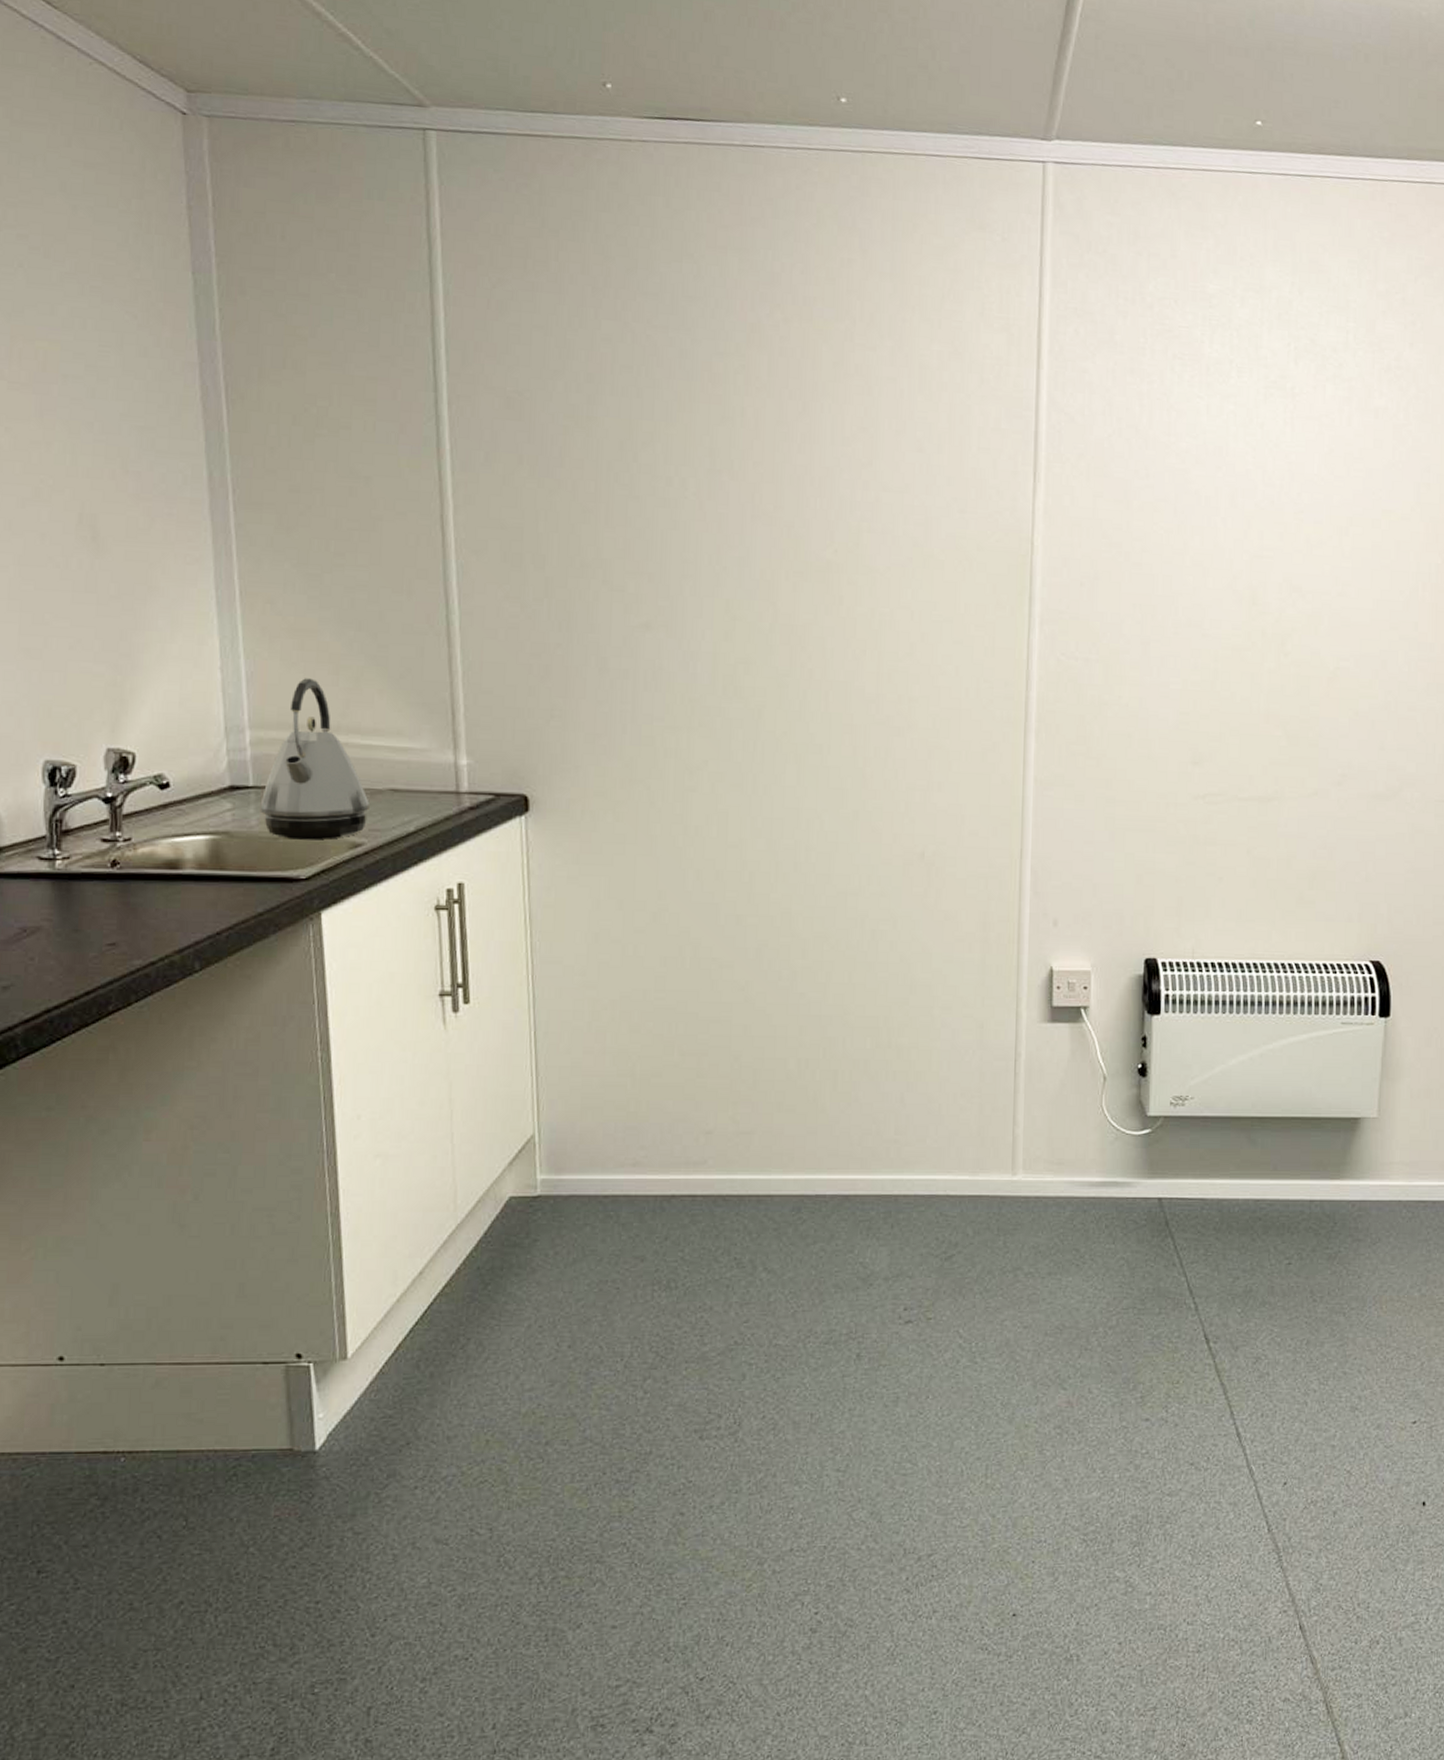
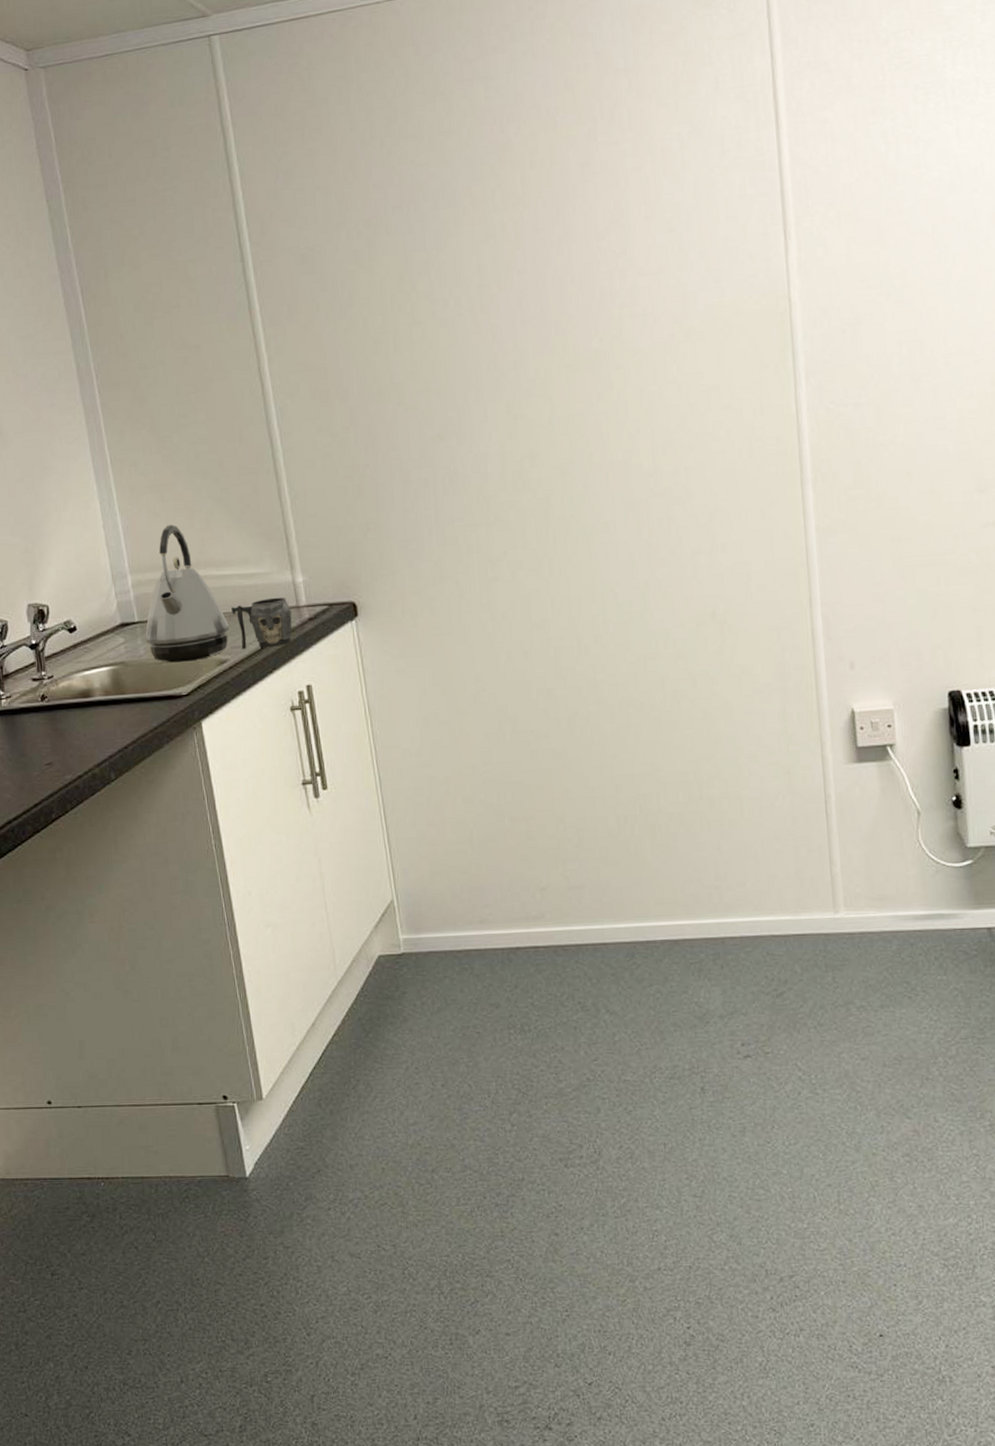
mug: none [375,778,449,836] -> present [231,597,293,649]

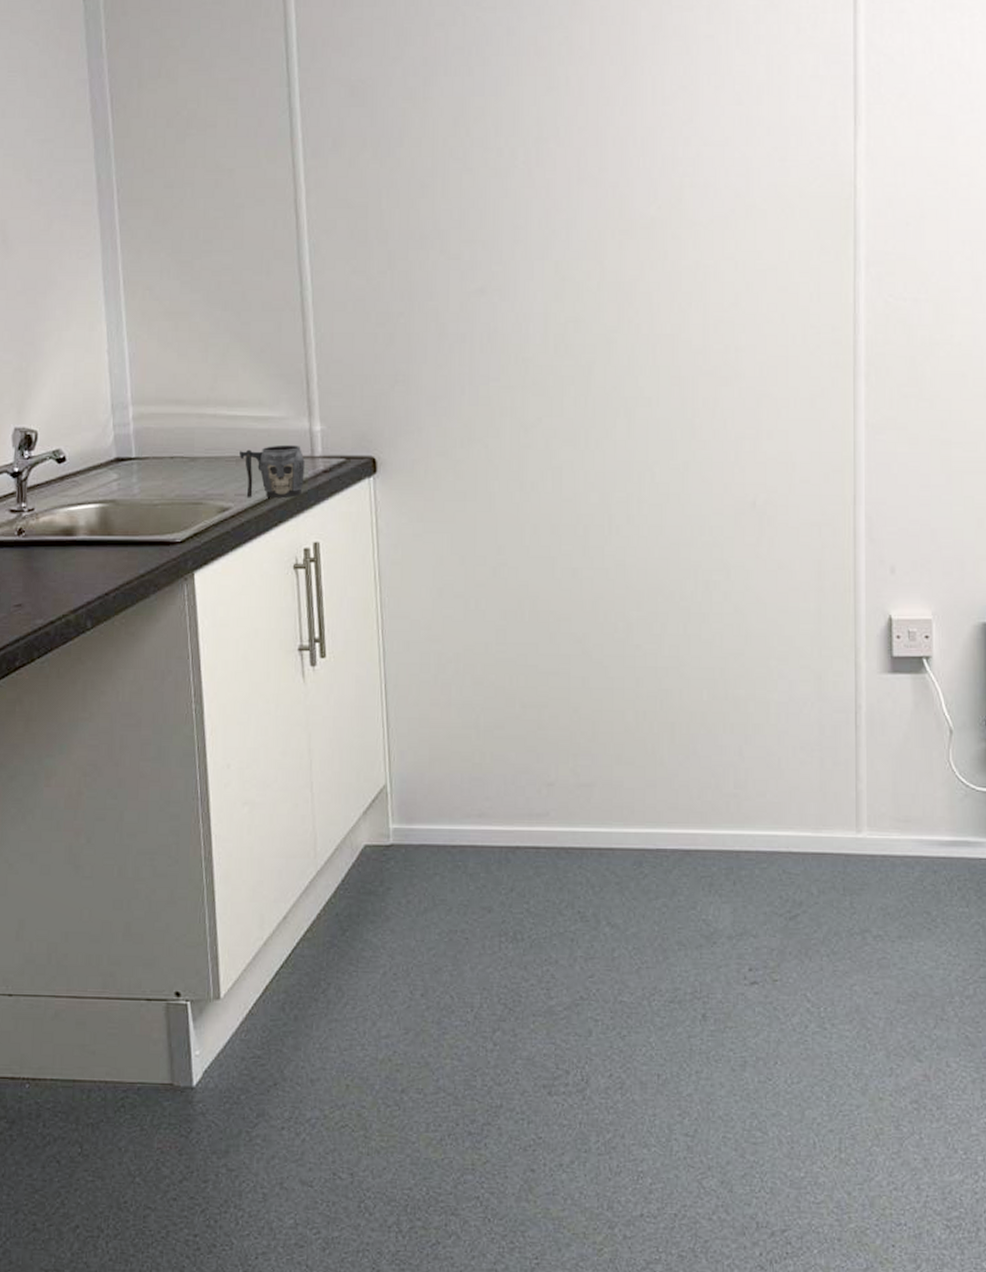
kettle: present [145,524,230,663] -> none [141,356,236,506]

